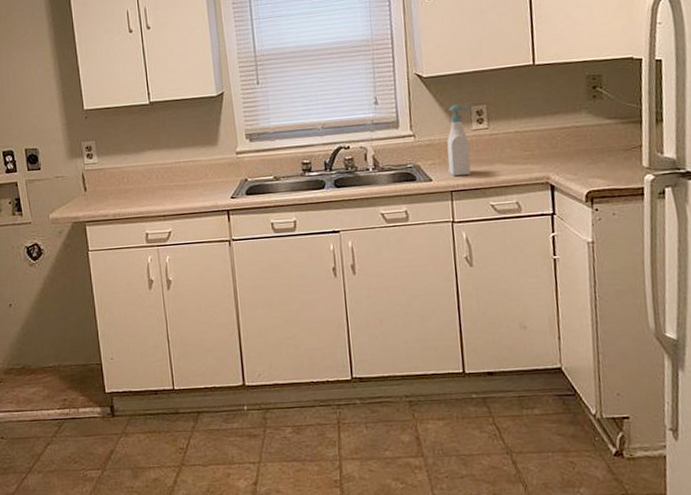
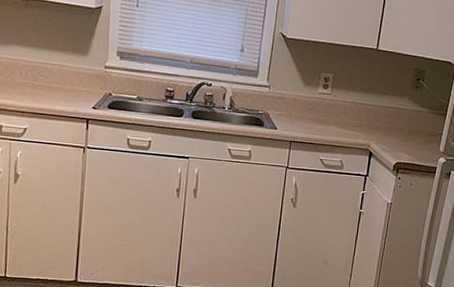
soap bottle: present [447,104,471,176] -> none [292,68,320,131]

